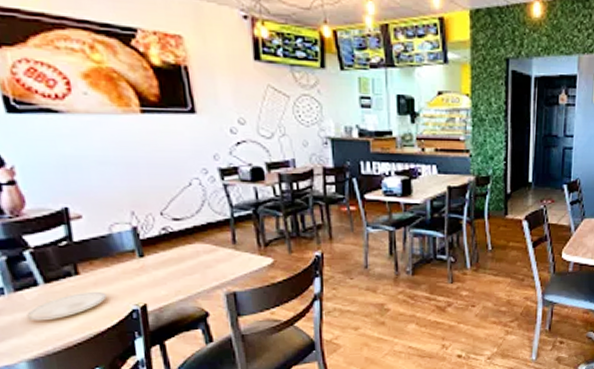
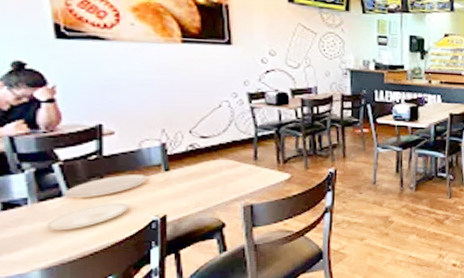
plate: none [39,261,123,288] -> present [64,175,148,199]

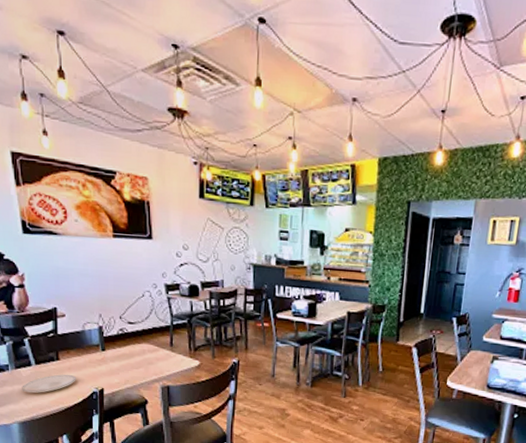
plate: present [64,175,148,199] -> none [32,351,90,369]

